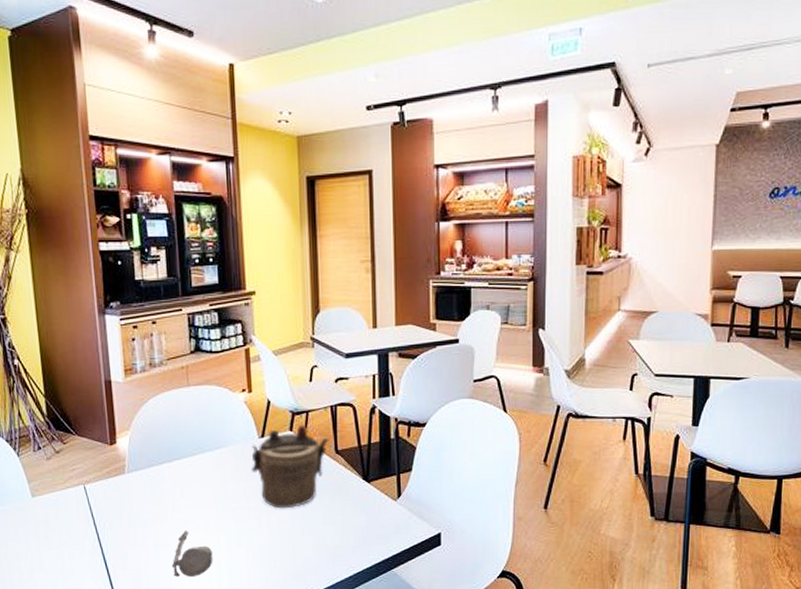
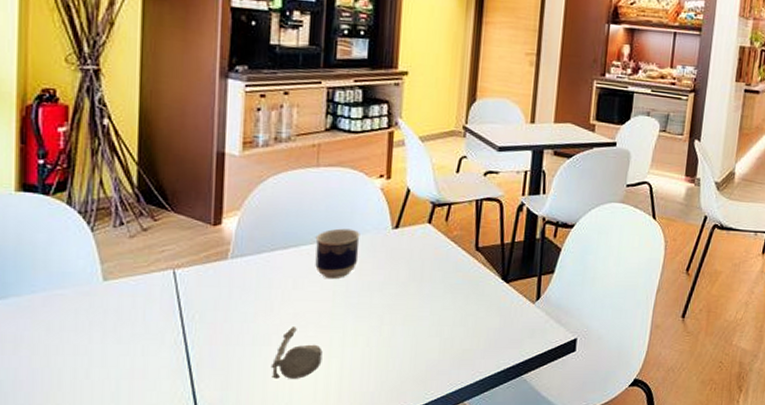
cup: none [194,440,233,487] -> present [315,228,360,280]
teapot: present [251,424,329,509] -> none [378,217,470,307]

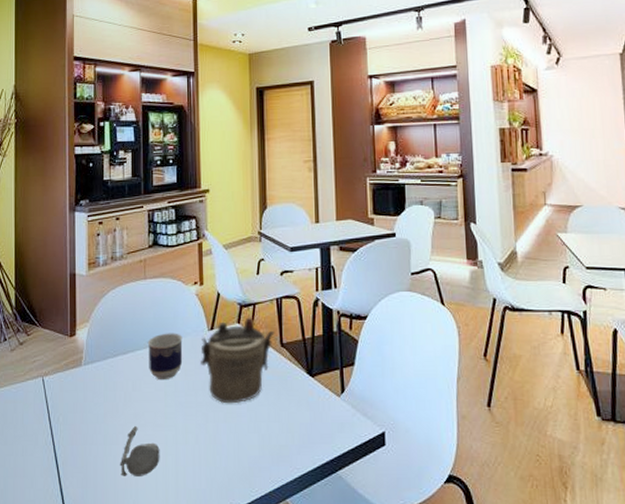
teapot: none [378,217,470,307] -> present [200,317,275,404]

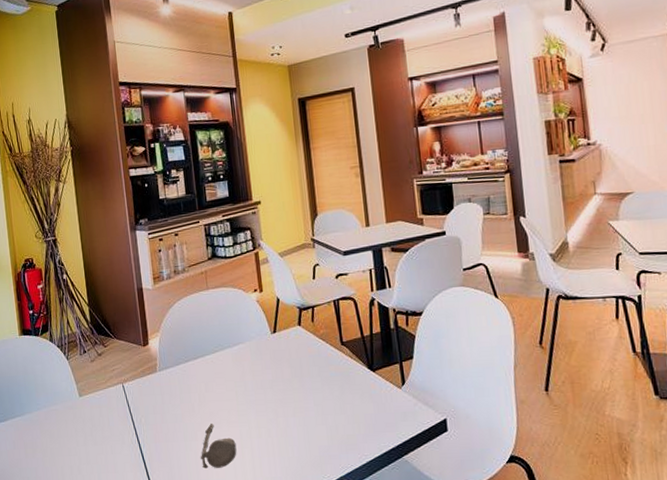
cup: present [147,333,183,381] -> none [215,337,250,382]
teapot: present [200,317,275,404] -> none [265,319,334,400]

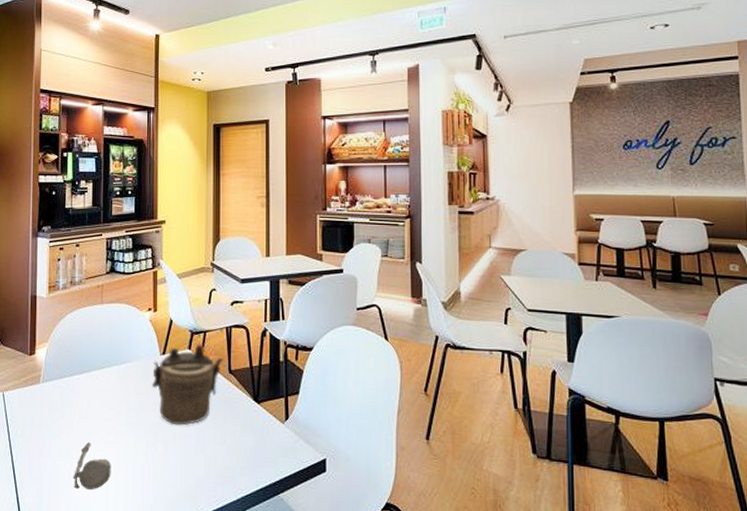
teapot: none [265,319,334,400] -> present [151,344,223,426]

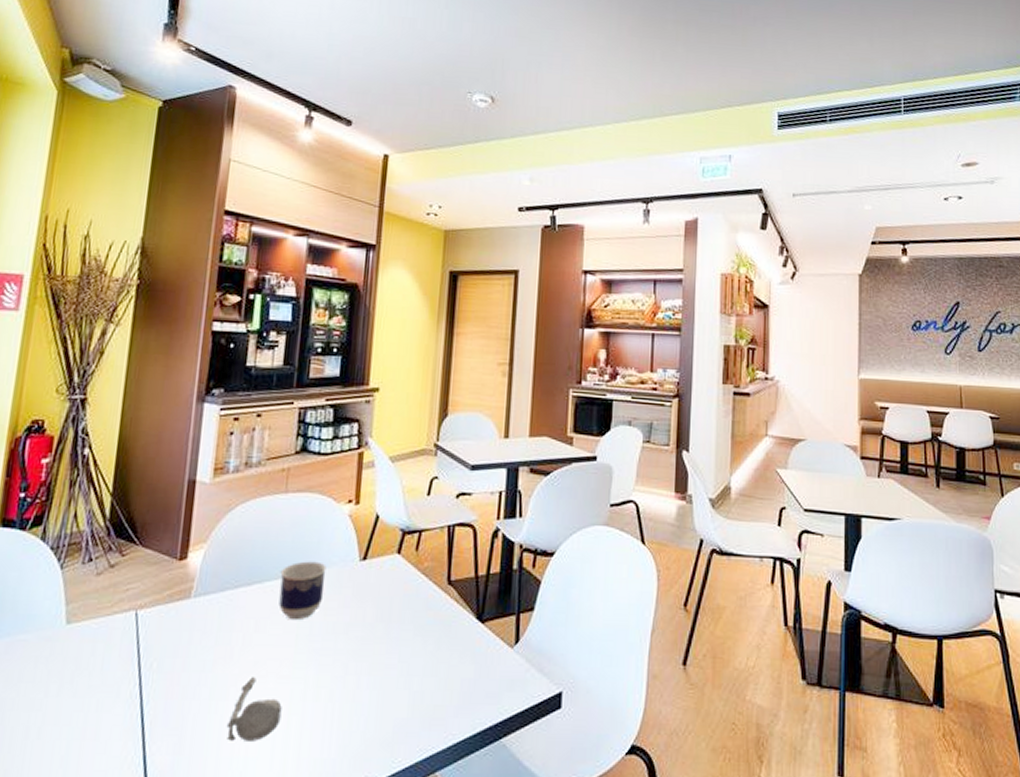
cup: none [102,355,136,400] -> present [278,561,327,621]
teapot: present [151,344,223,426] -> none [344,546,442,653]

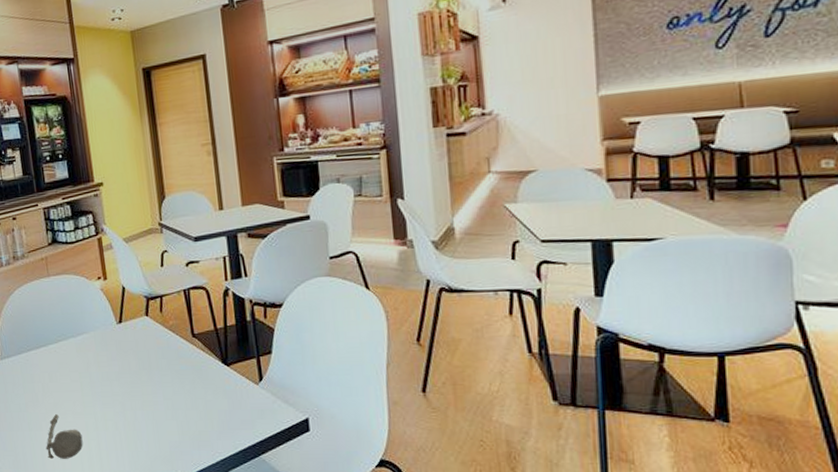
cup: present [278,561,327,621] -> none [58,327,95,372]

